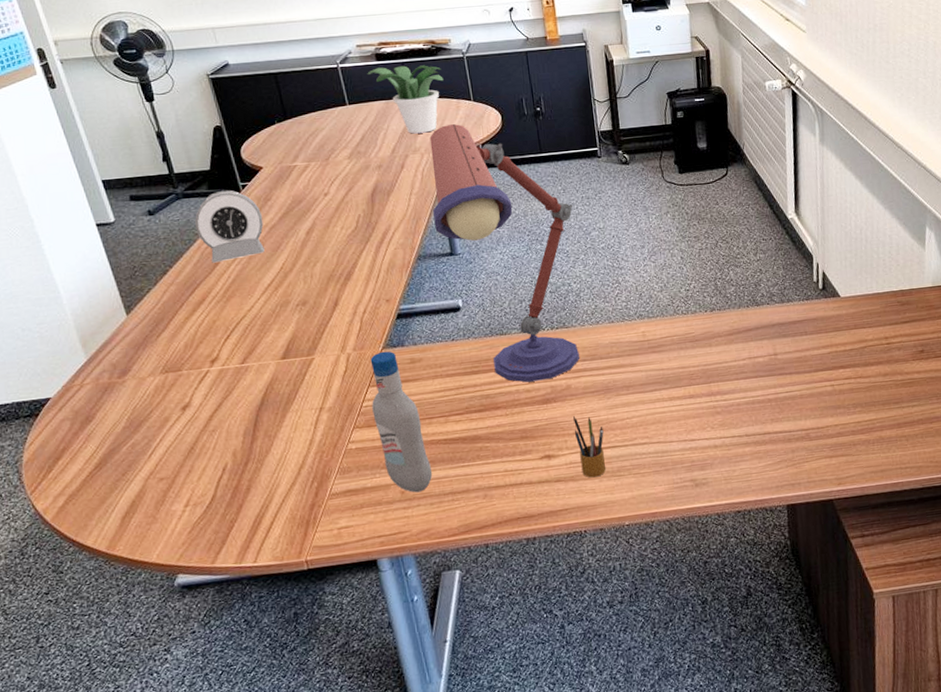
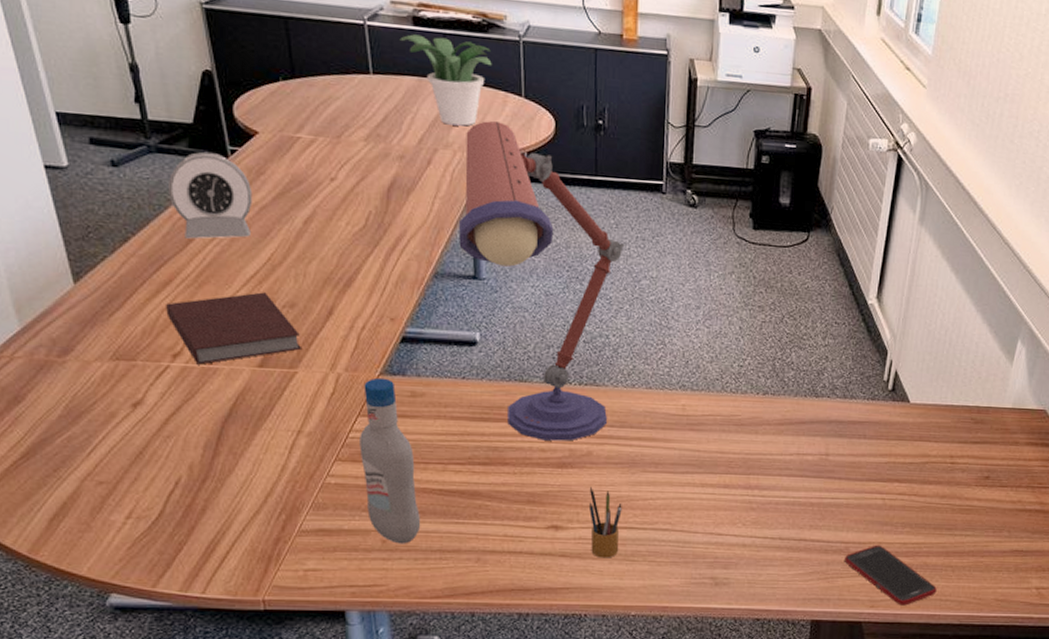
notebook: none [202,296,317,366] -> present [166,292,303,365]
cell phone: none [807,427,896,479] -> present [845,544,937,606]

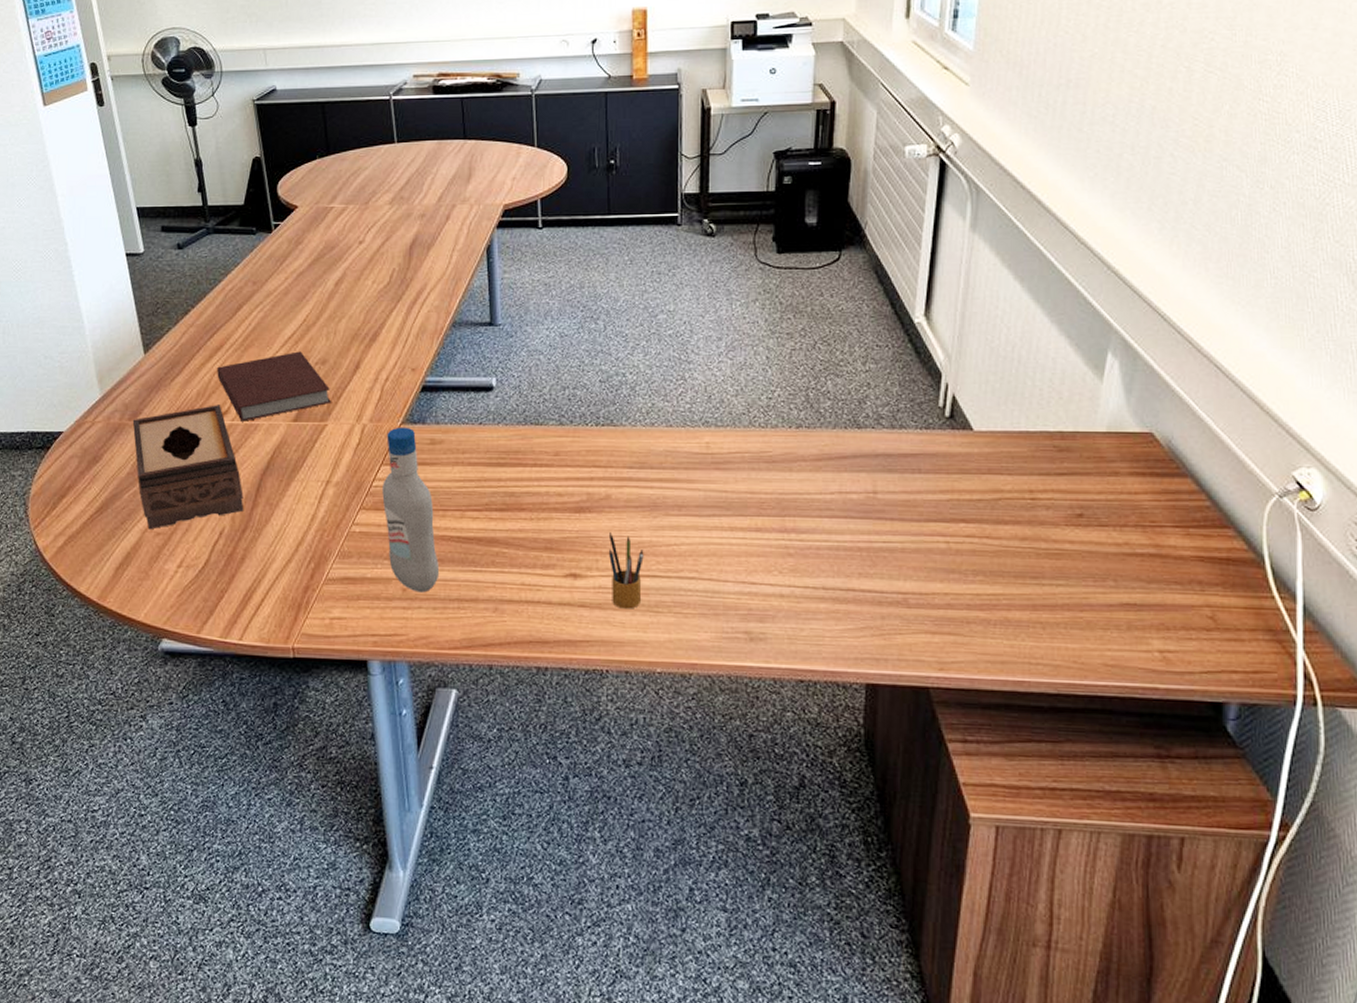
tissue box: none [62,345,204,478] -> present [132,405,244,530]
alarm clock: present [169,152,253,239] -> none [222,228,292,307]
potted plant: present [399,34,492,126] -> none [421,101,506,181]
desk lamp: present [459,121,625,441] -> none [476,173,640,485]
cell phone: present [845,544,937,606] -> none [904,596,1023,669]

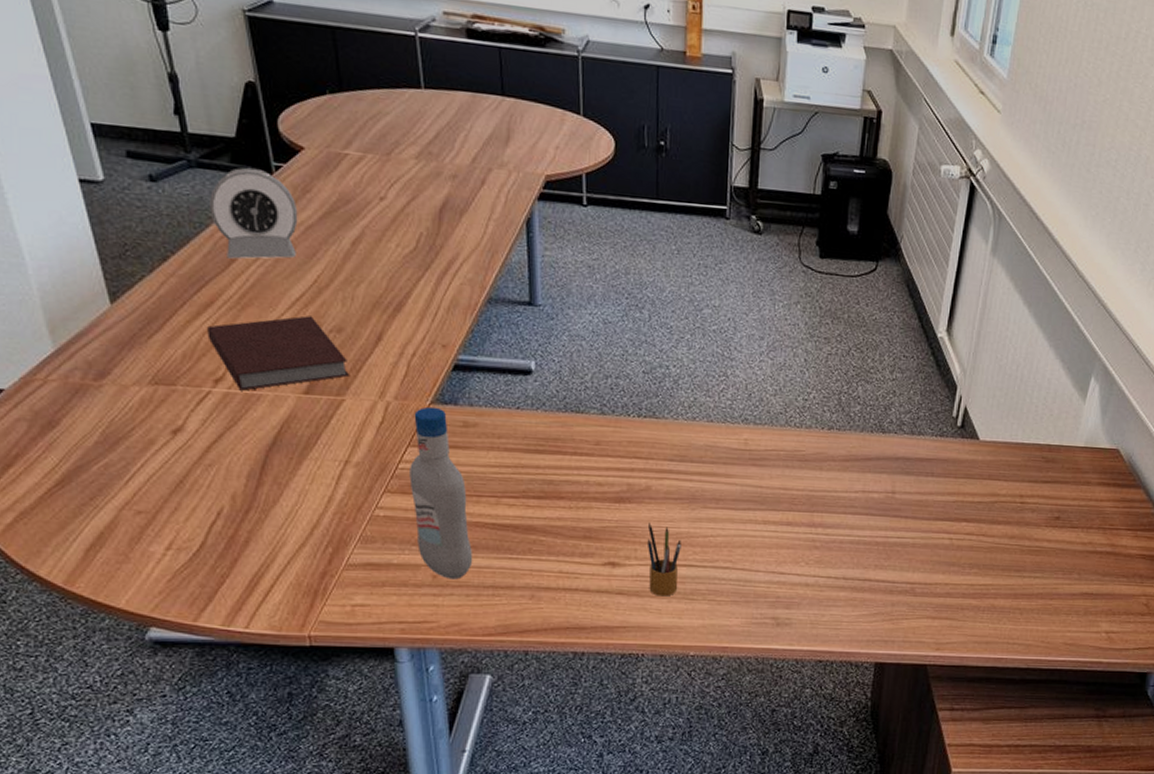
tissue box: present [132,405,244,530] -> none [99,369,247,508]
alarm clock: none [222,228,292,307] -> present [210,167,298,259]

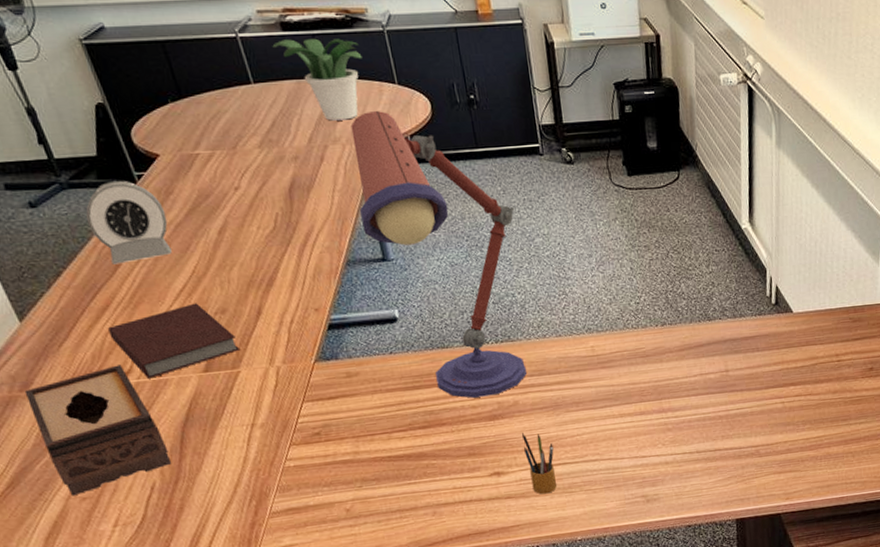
tissue box: none [99,369,247,508] -> present [24,365,172,496]
bottle: present [409,406,473,580] -> none [302,364,378,511]
potted plant: none [452,47,549,145] -> present [272,38,362,121]
desk lamp: none [514,140,687,475] -> present [350,111,527,398]

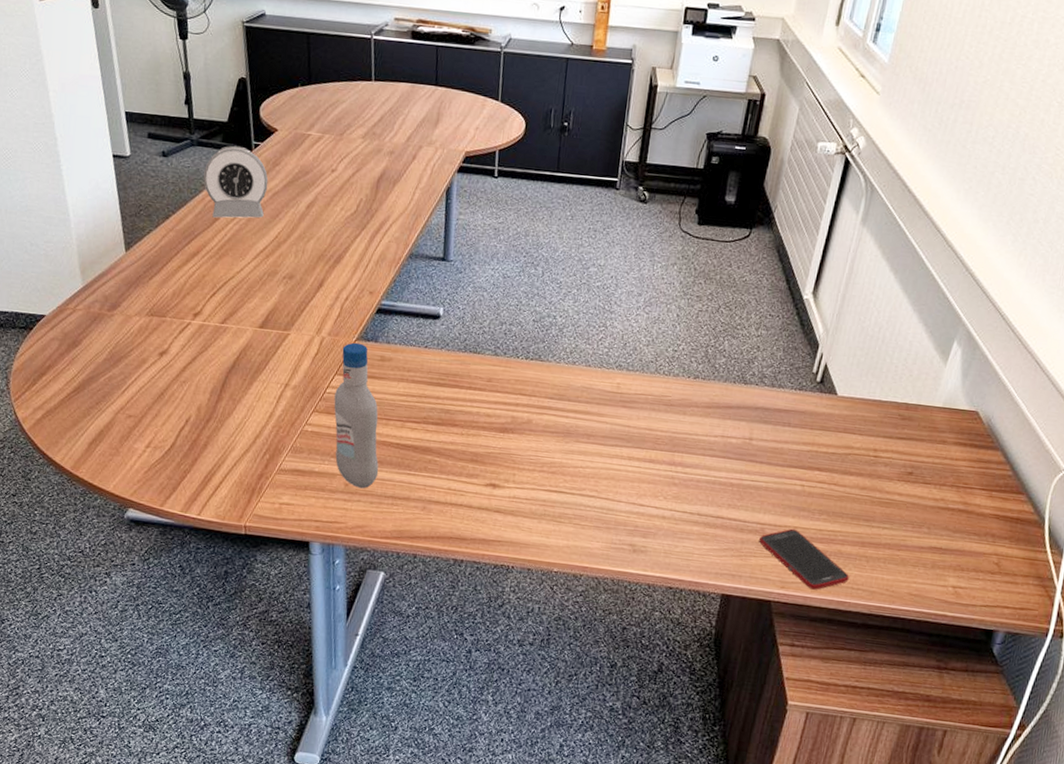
tissue box: present [24,365,172,496] -> none [111,305,210,412]
notebook: present [108,303,241,379] -> none [192,264,296,324]
potted plant: present [272,38,362,121] -> none [399,46,475,127]
bottle: none [302,364,378,511] -> present [334,342,379,489]
desk lamp: present [350,111,527,398] -> none [432,122,578,409]
pencil box: present [522,433,557,495] -> none [523,452,555,518]
cell phone: none [757,443,842,494] -> present [759,528,849,590]

